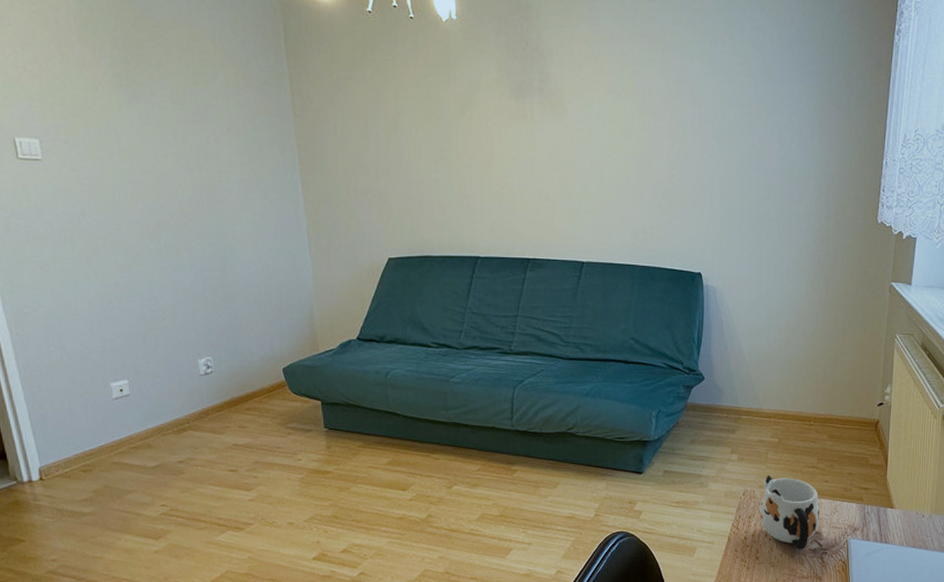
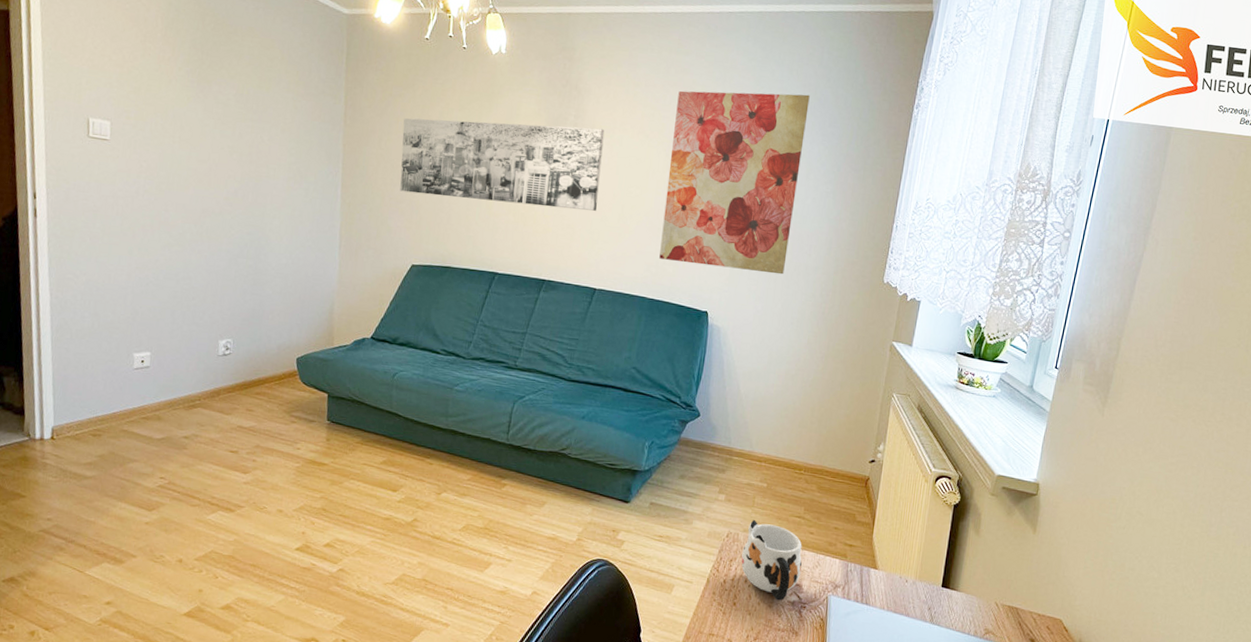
wall art: none [357,91,574,182] -> present [400,118,605,211]
wall art: none [645,31,785,226] -> present [659,90,810,275]

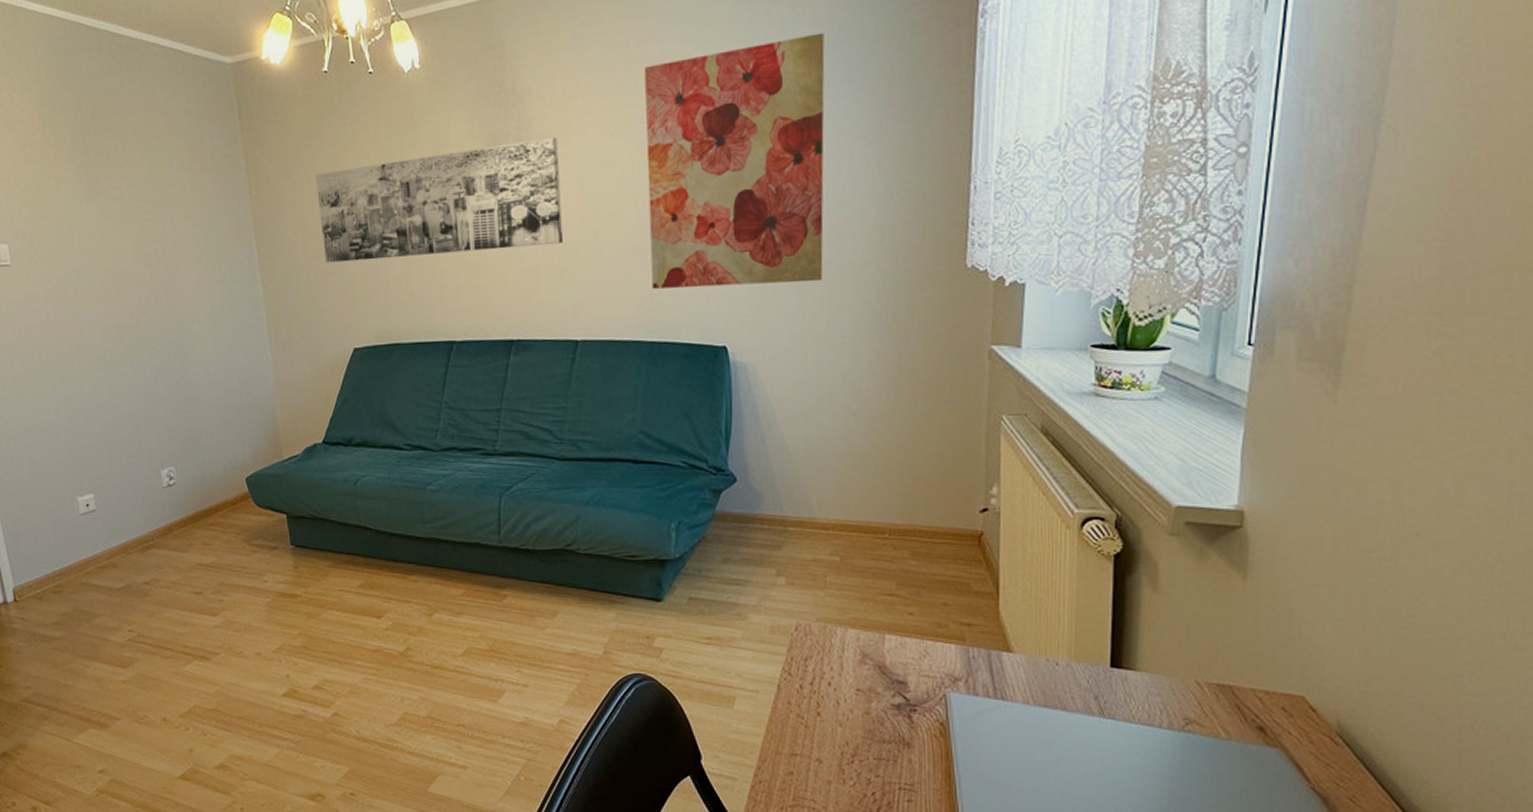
mug: present [741,519,802,601] -> none [819,604,905,705]

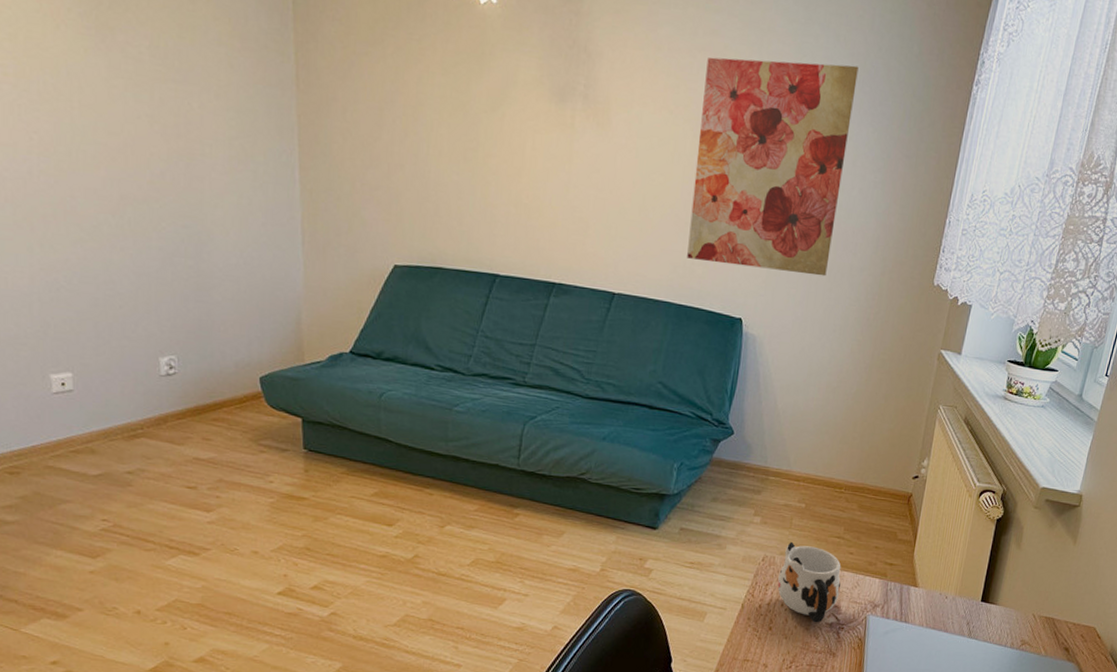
wall art: present [316,137,563,263] -> none [372,83,621,202]
mug: none [819,604,905,705] -> present [777,541,841,623]

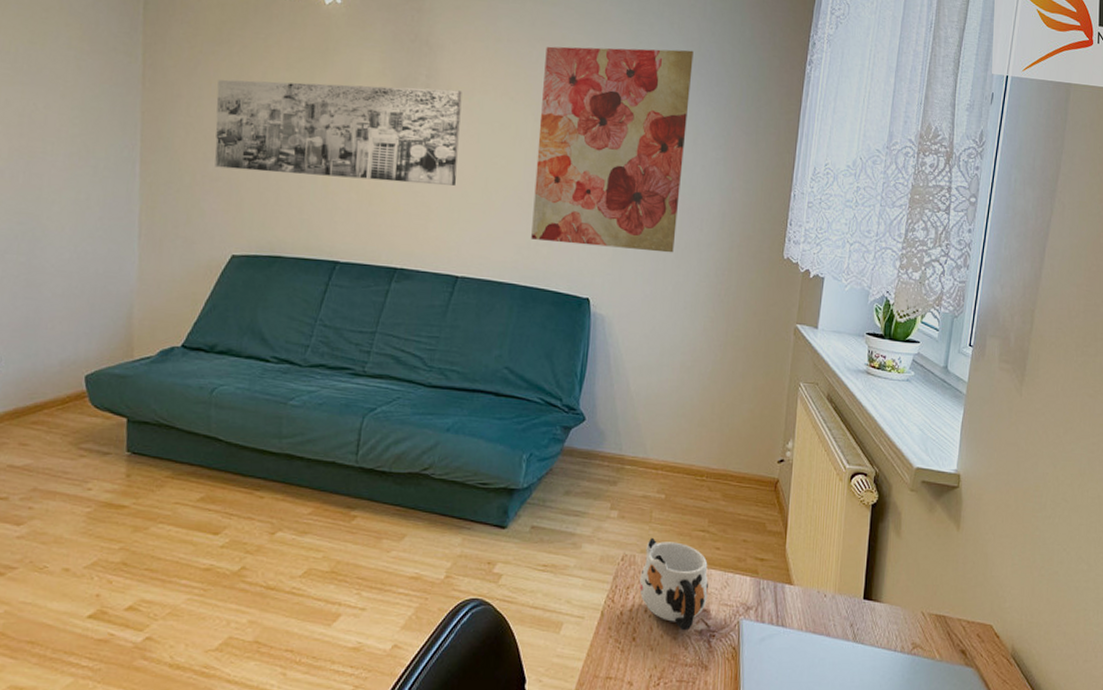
wall art: none [372,83,621,202] -> present [214,79,462,186]

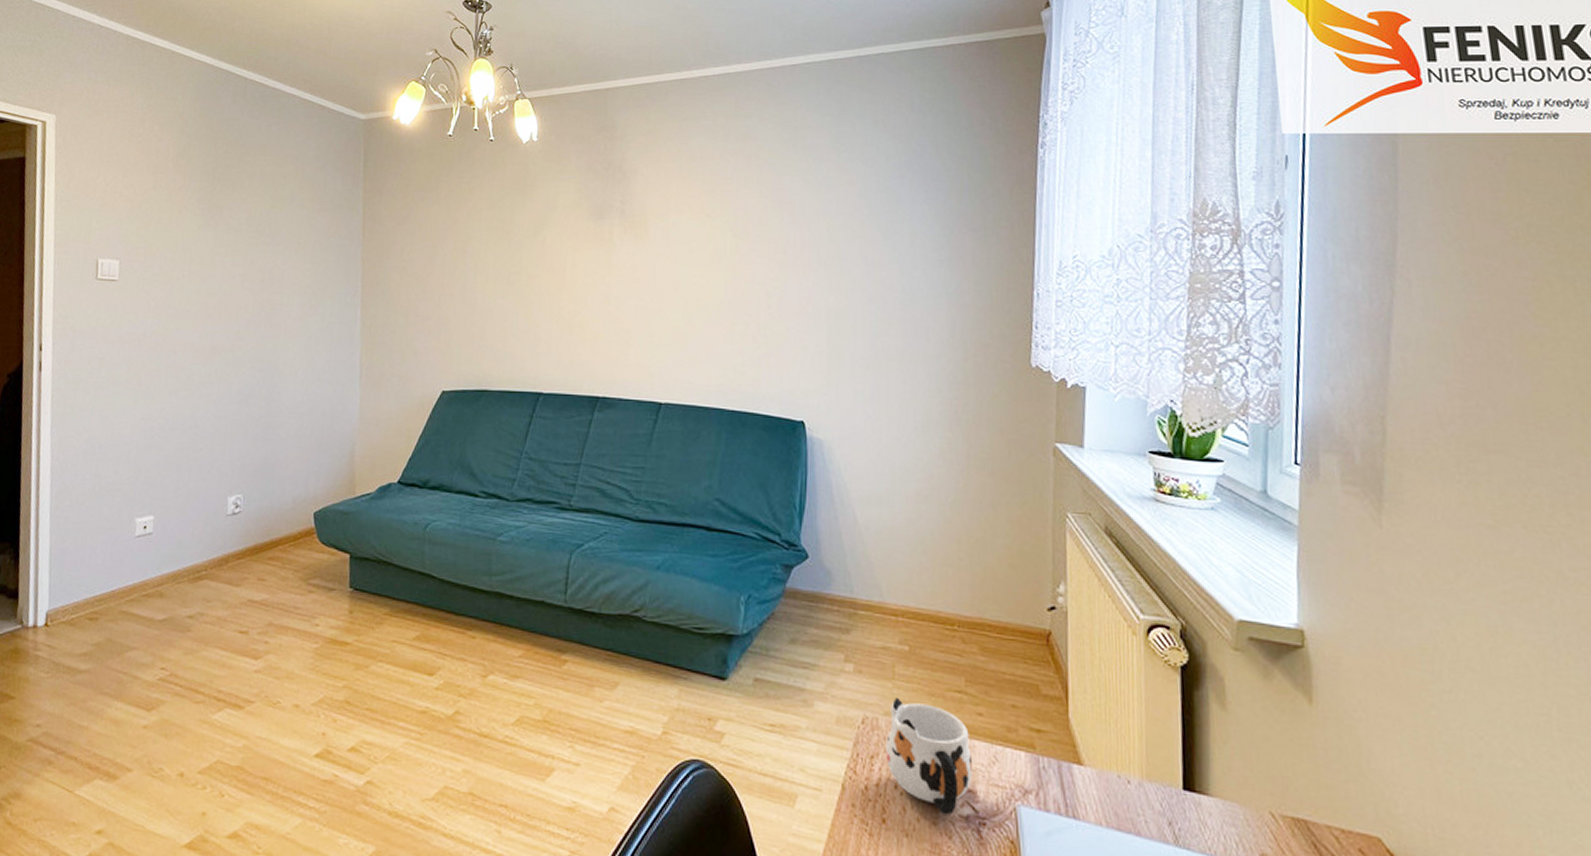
wall art: present [214,79,462,186] -> none [426,213,657,310]
wall art: present [531,46,694,253] -> none [736,147,903,367]

